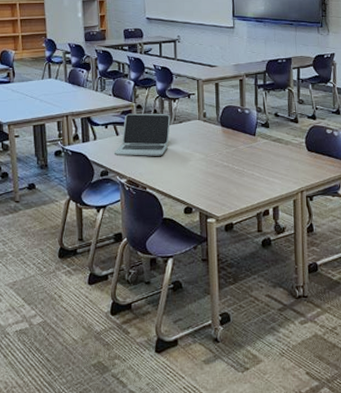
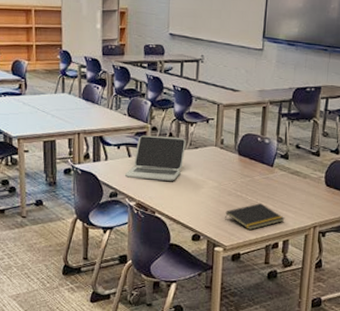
notepad: none [214,172,273,200] -> present [225,203,285,231]

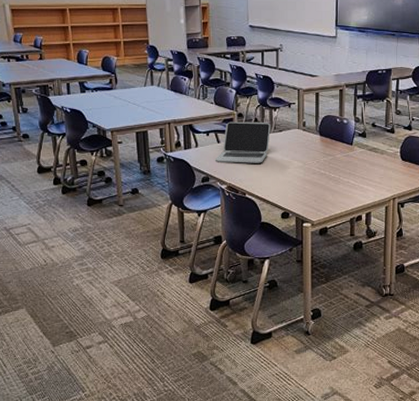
notepad: present [225,203,285,231] -> none [311,179,366,206]

